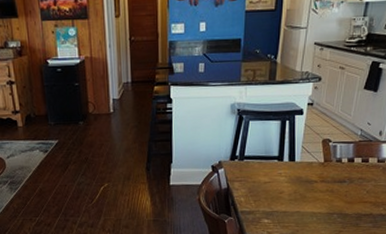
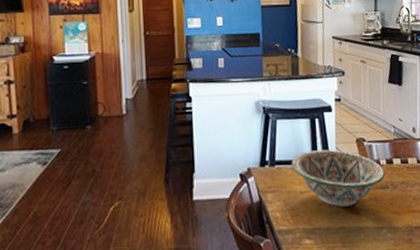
decorative bowl: none [259,148,344,196] -> present [292,149,385,207]

